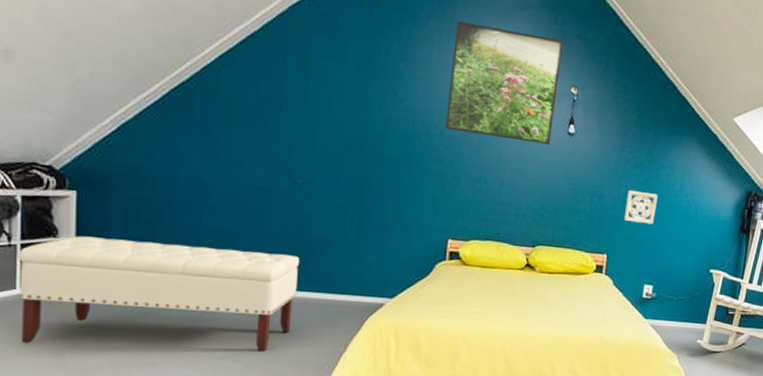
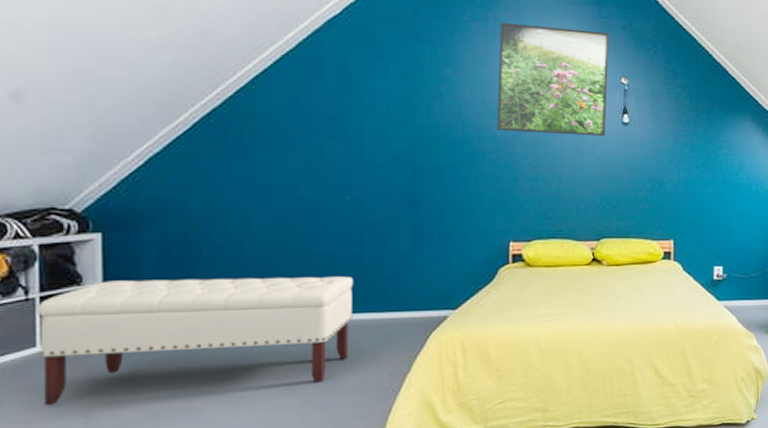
wall ornament: present [623,189,658,225] -> none [686,173,718,205]

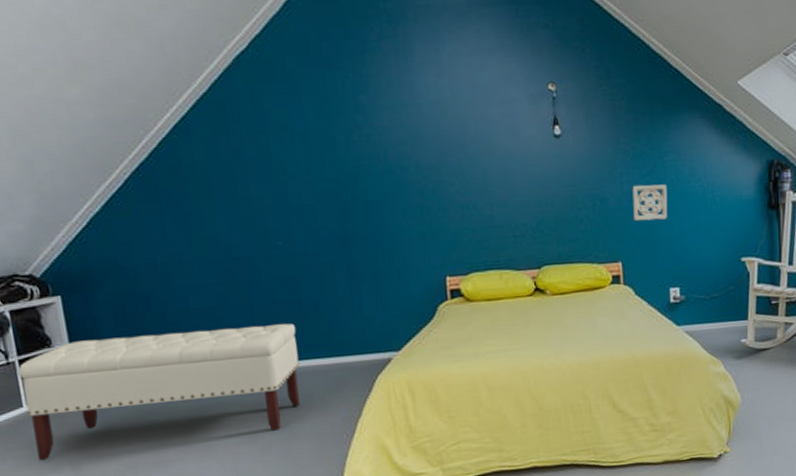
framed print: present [497,22,610,136] -> none [411,33,537,158]
wall ornament: none [686,173,718,205] -> present [632,184,668,222]

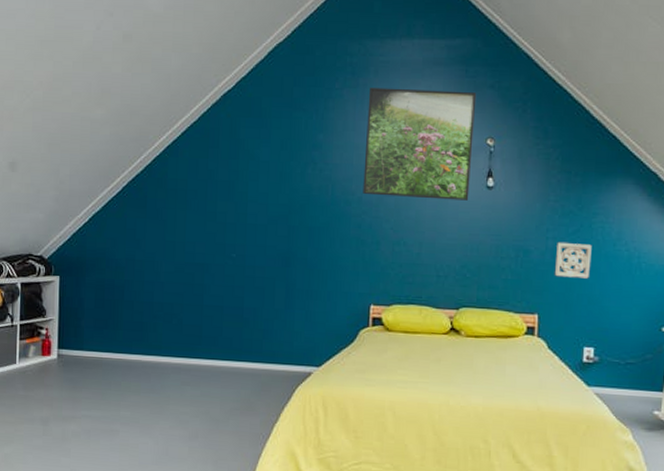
bench: present [18,323,301,461] -> none [18,315,235,421]
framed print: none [411,33,537,158] -> present [363,87,477,201]

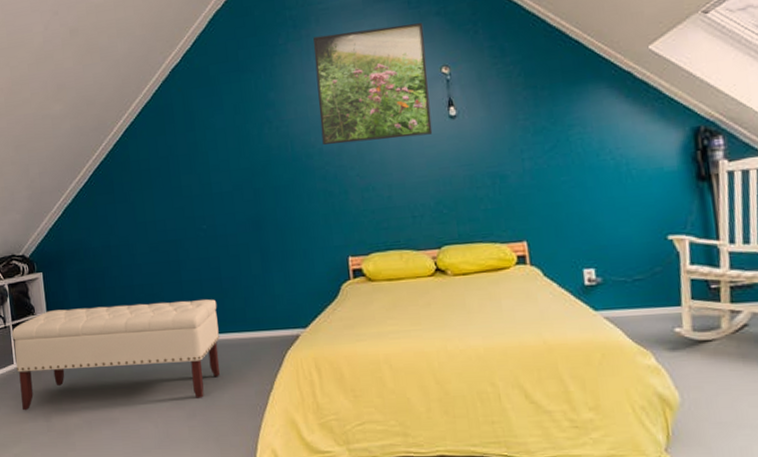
bench: none [18,315,235,421] -> present [12,299,221,411]
wall ornament: present [554,241,592,279] -> none [534,159,576,199]

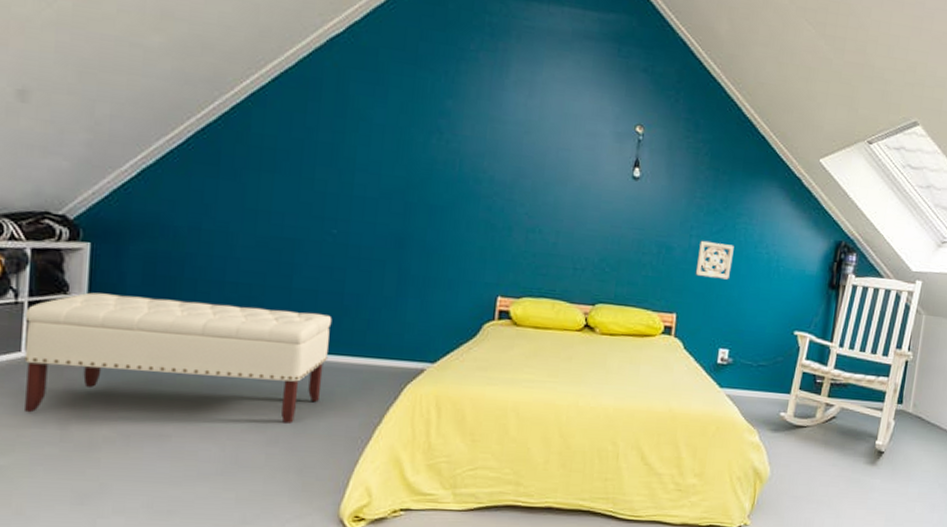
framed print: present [313,23,433,145] -> none [496,54,629,190]
wall ornament: none [534,159,576,199] -> present [695,240,734,280]

